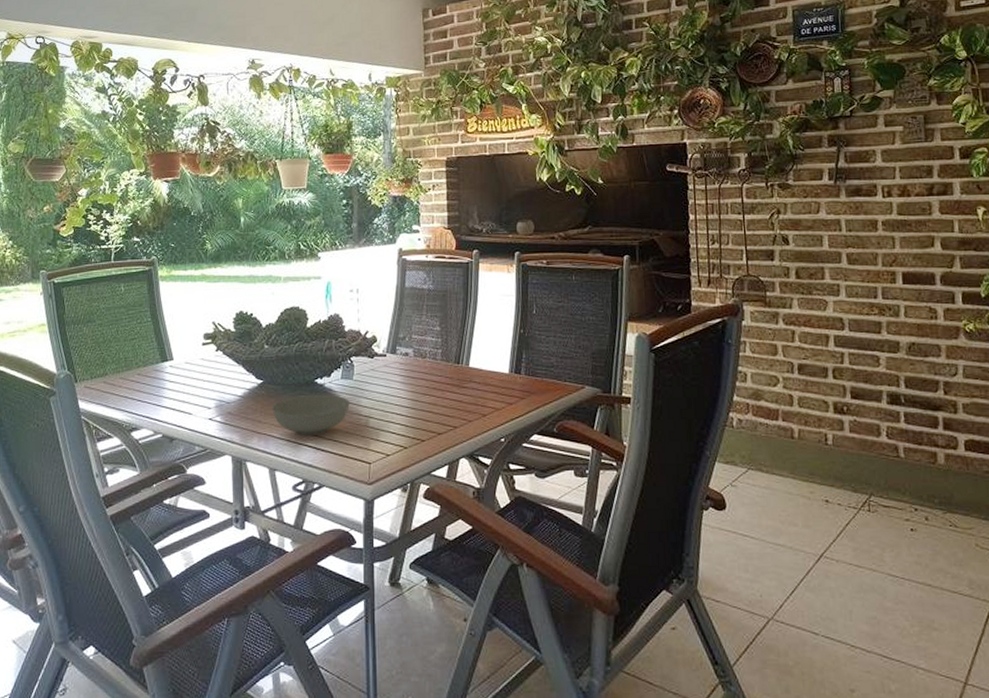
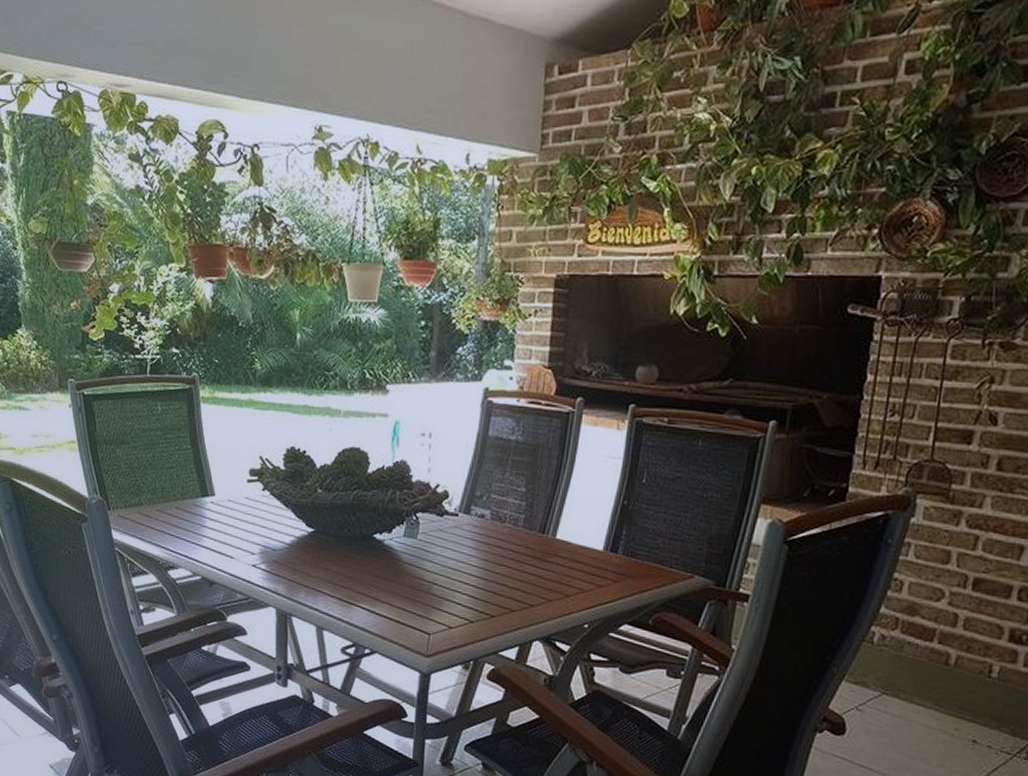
bowl: present [272,395,350,435] -> none [322,550,412,597]

